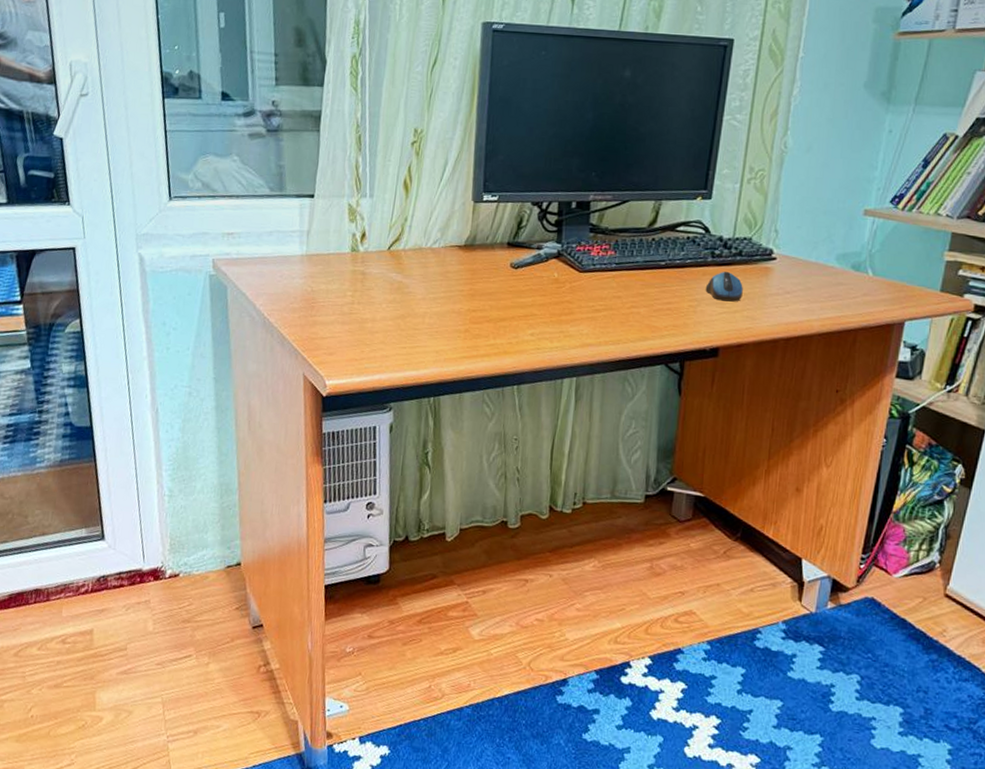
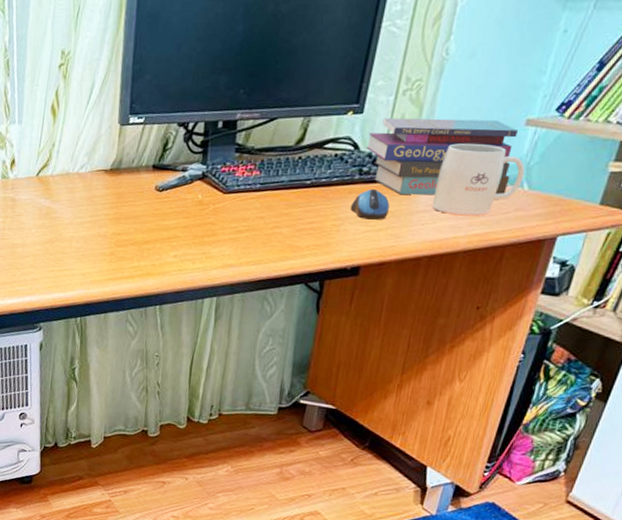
books: none [717,203,857,280] -> present [366,117,518,195]
mug: none [783,230,868,300] -> present [431,143,525,216]

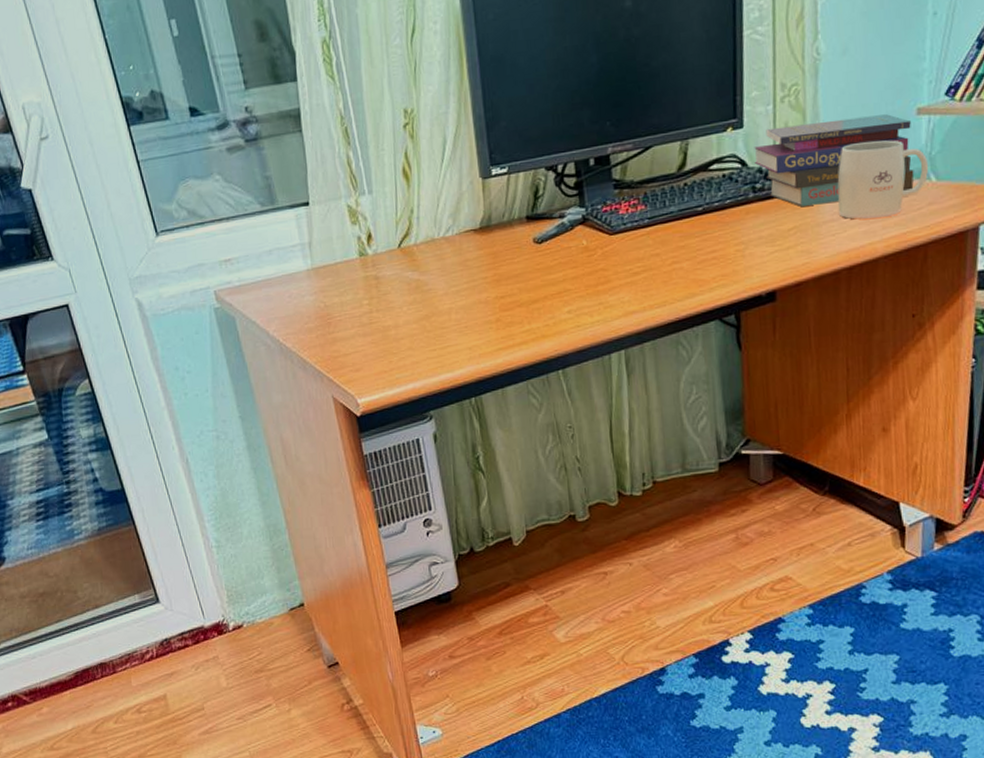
computer mouse: present [350,188,390,220] -> none [751,205,794,239]

